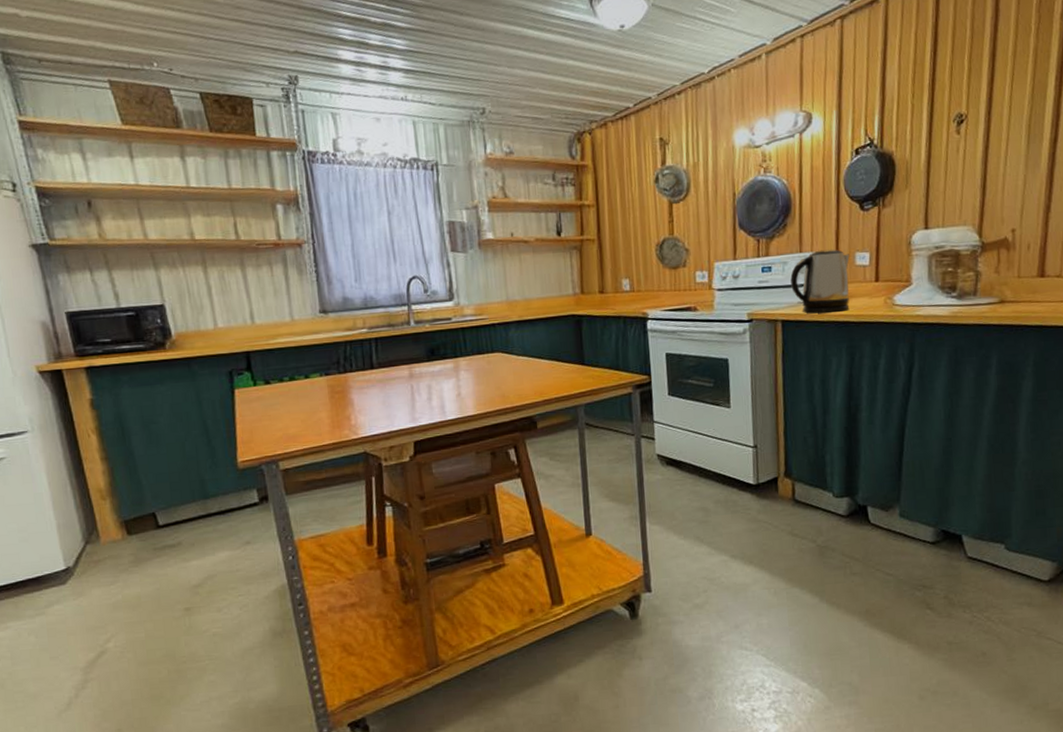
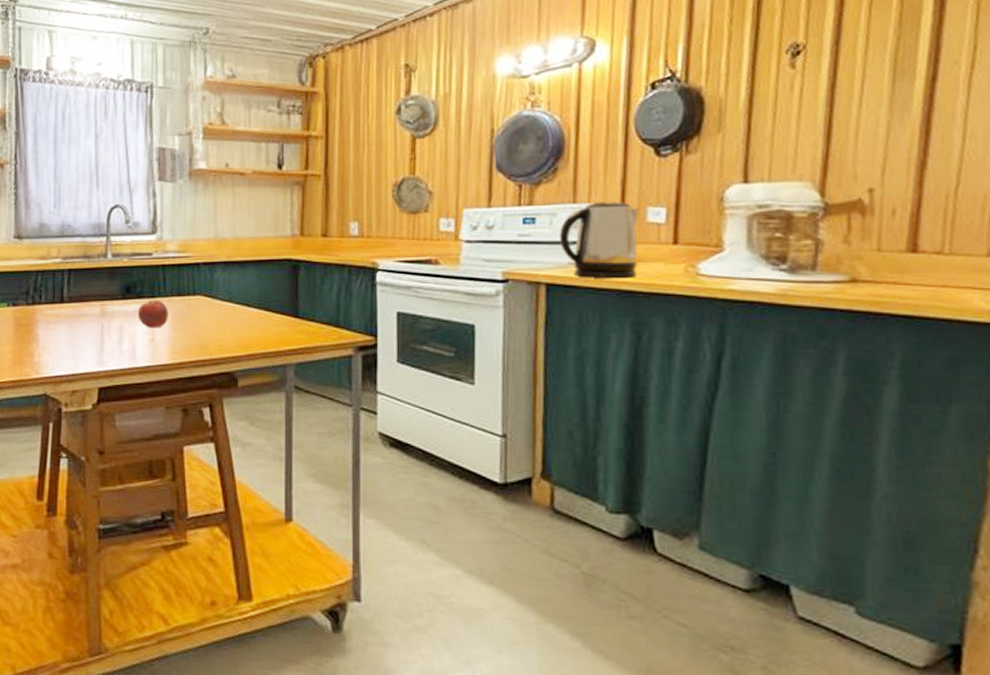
fruit: none [443,359,471,385] -> present [137,299,168,328]

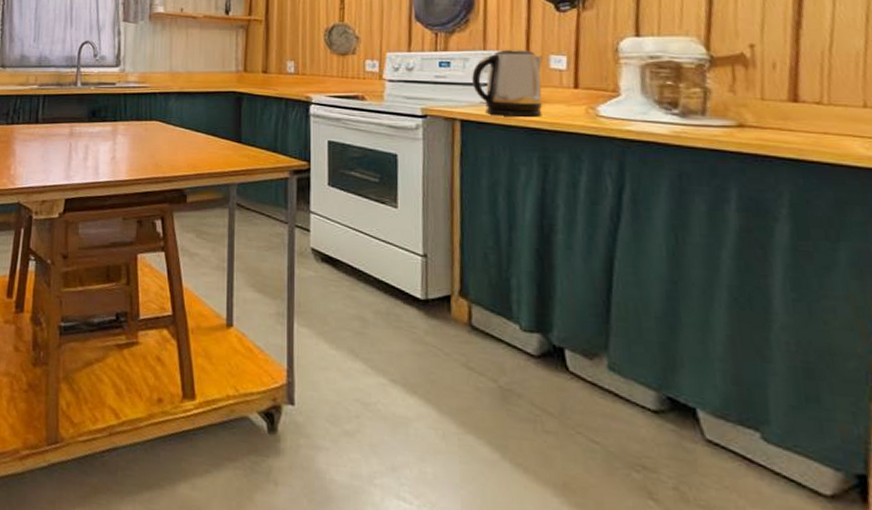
fruit: present [137,299,168,328] -> none [101,123,128,148]

